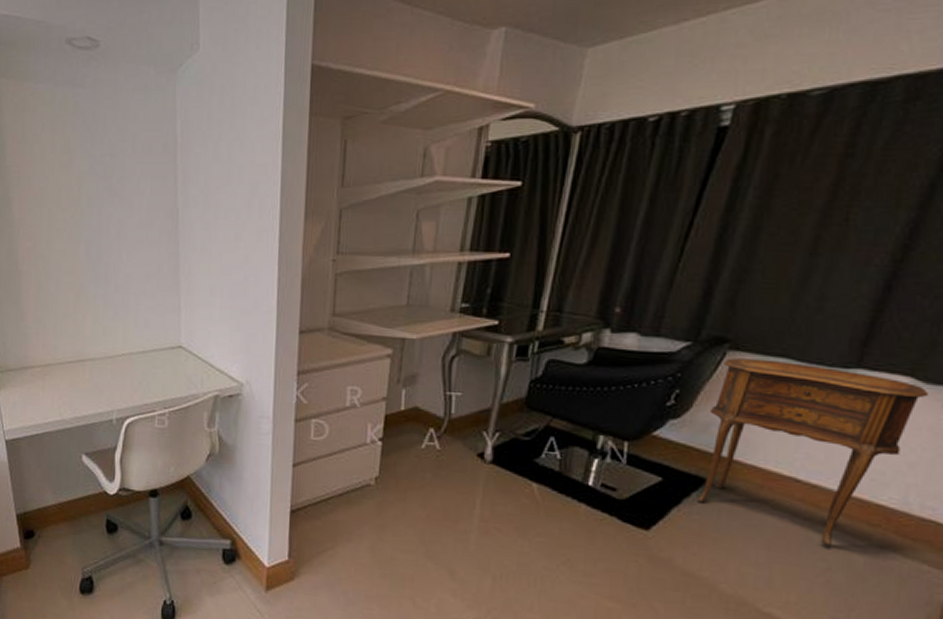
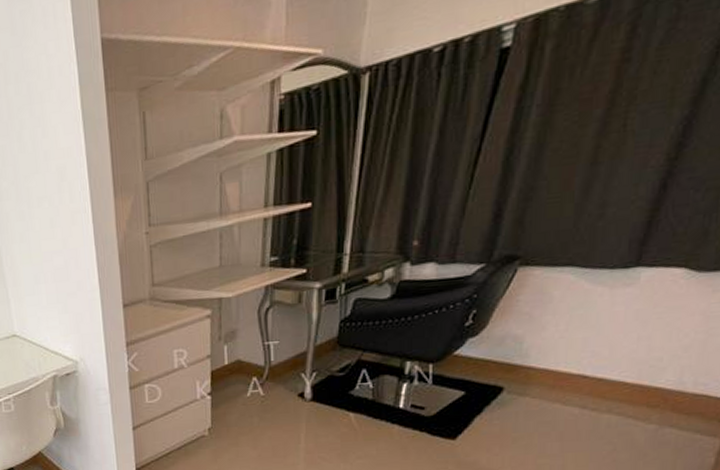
side table: present [697,358,930,547] -> none [497,269,702,431]

